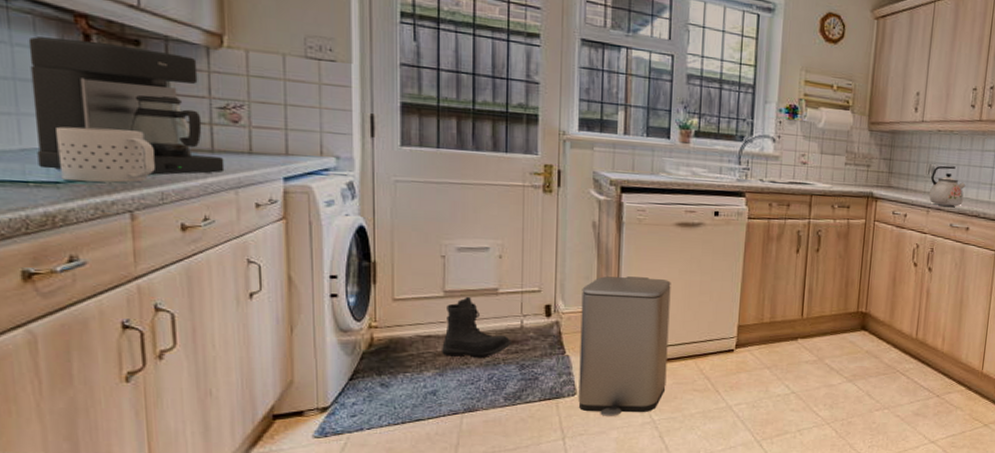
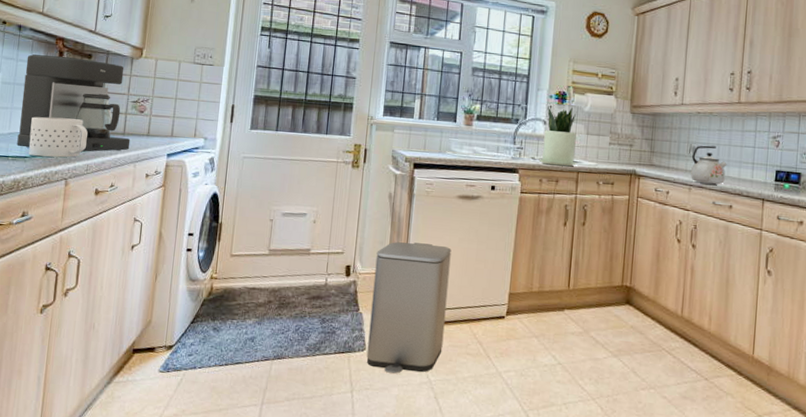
boot: present [442,296,513,359] -> none [262,255,318,311]
planter: none [767,122,811,189] -> present [538,107,578,167]

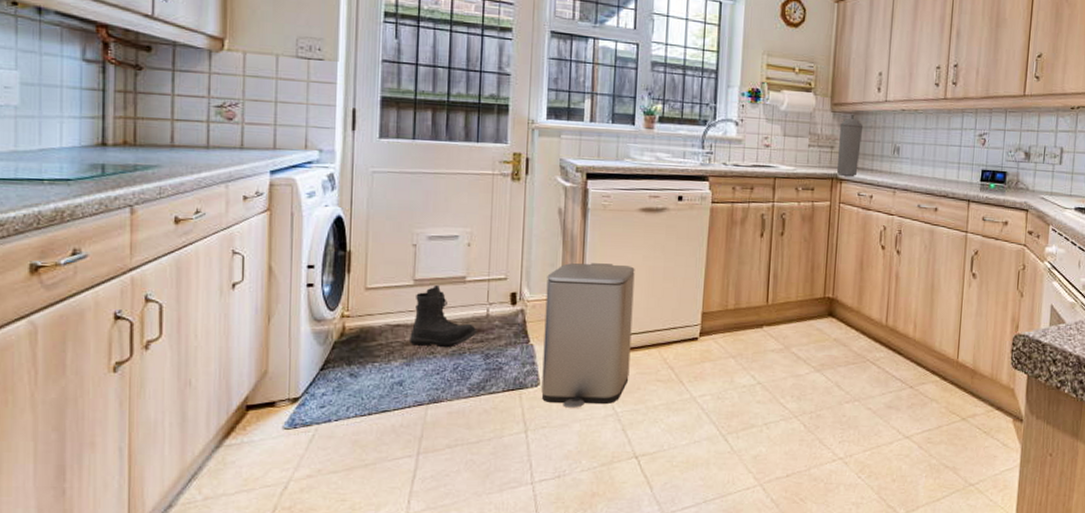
coffee maker: present [17,54,131,153] -> none [54,46,218,172]
mug: present [28,116,88,158] -> none [71,127,156,179]
boot: none [262,255,318,311] -> present [410,284,479,348]
planter: present [538,107,578,167] -> none [731,106,774,172]
canister: none [636,115,661,173] -> present [837,114,864,176]
kettle: present [690,145,727,185] -> none [894,145,933,187]

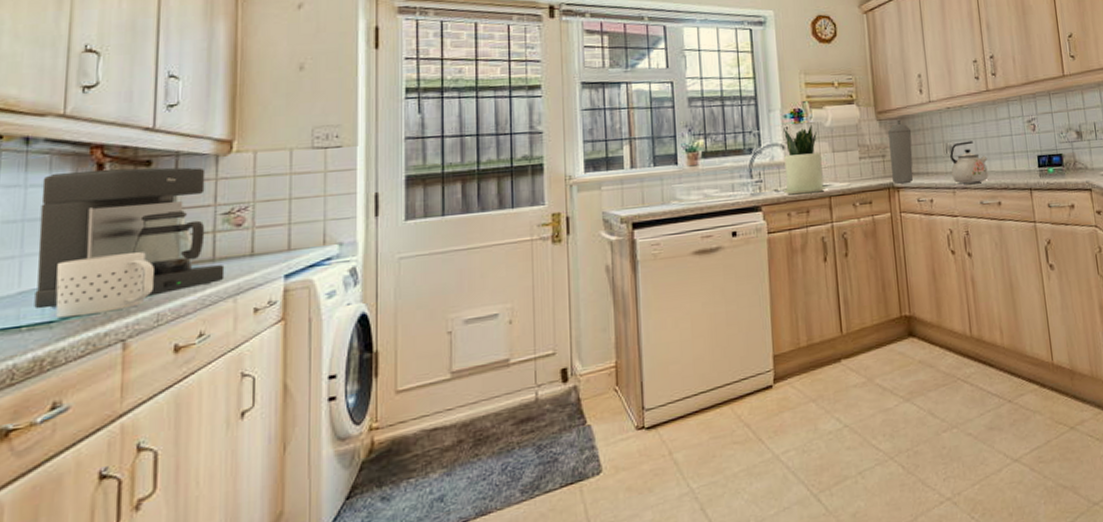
coffee maker: none [54,46,218,172] -> present [34,167,225,310]
mug: none [71,127,156,179] -> present [55,252,154,319]
boot: present [410,284,479,348] -> none [450,373,528,450]
pedal bin: present [541,263,635,409] -> none [599,316,702,495]
planter: none [731,106,774,172] -> present [782,125,828,195]
kettle: none [894,145,933,187] -> present [950,141,989,184]

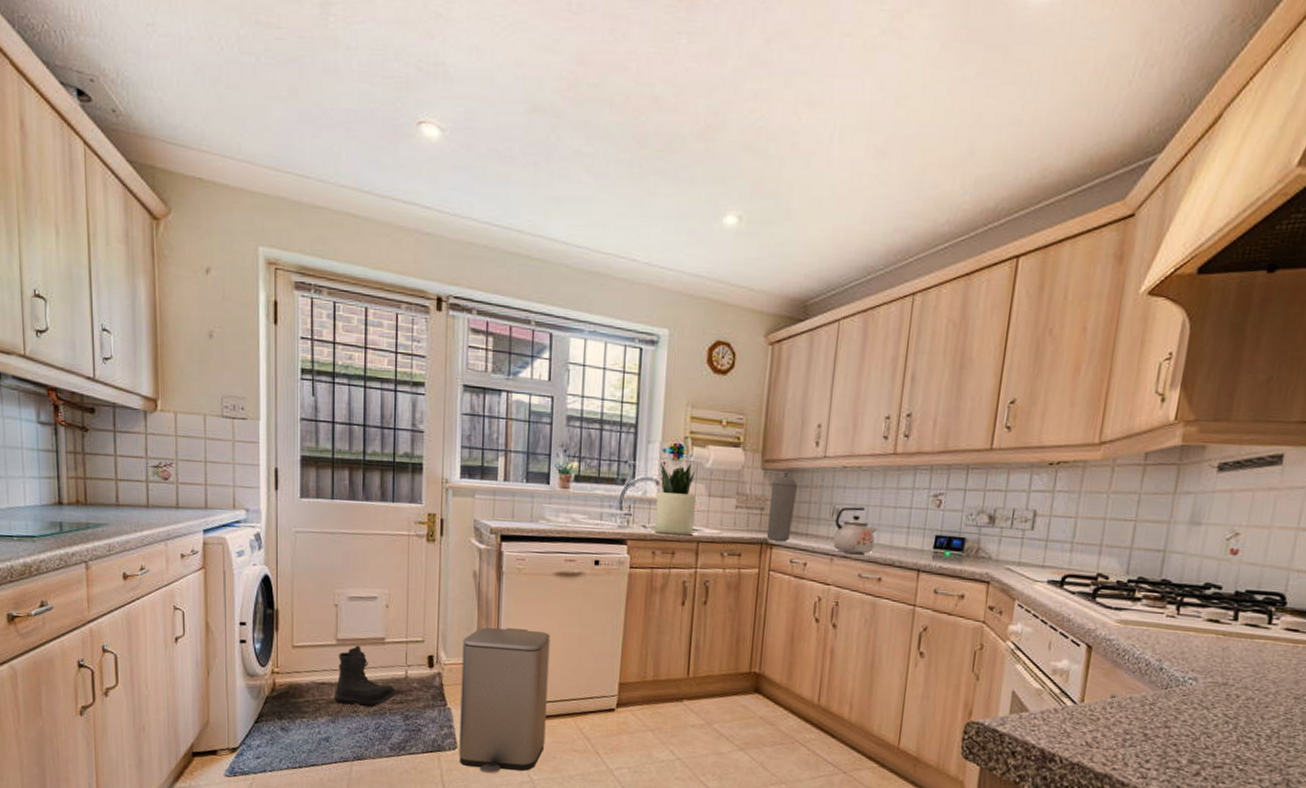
coffee maker: present [34,167,225,310] -> none [15,409,157,530]
mug: present [55,252,154,319] -> none [33,487,104,537]
boot: none [450,373,528,450] -> present [334,645,398,707]
pedal bin: none [599,316,702,495] -> present [459,627,550,774]

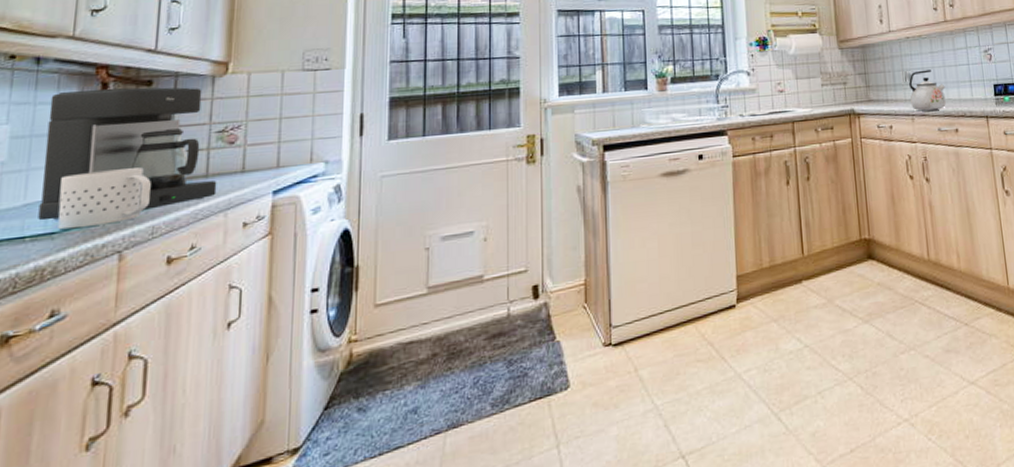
coffee maker: none [15,409,157,530] -> present [38,87,217,221]
mug: none [33,487,104,537] -> present [57,167,151,230]
boot: present [334,645,398,707] -> none [424,289,500,363]
pedal bin: present [459,627,550,774] -> none [570,236,667,411]
planter: present [650,463,697,536] -> none [748,53,791,120]
canister: present [767,471,798,541] -> none [850,48,874,110]

